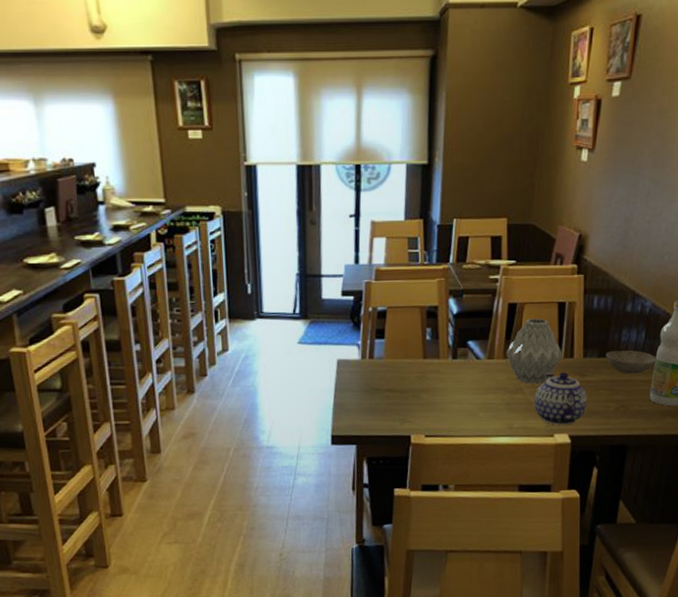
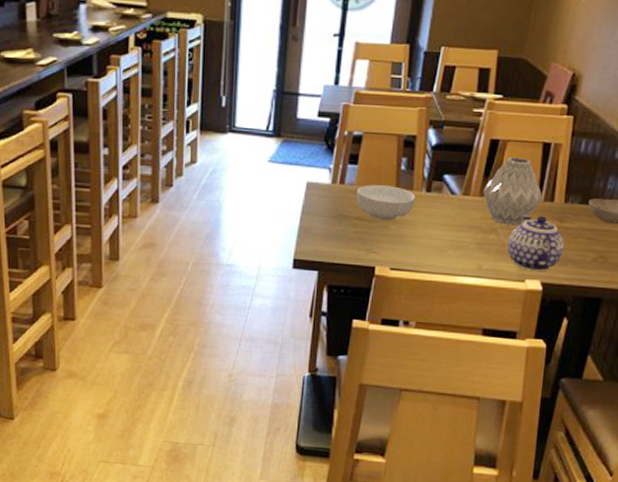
cereal bowl: none [386,356,443,390] -> present [356,185,415,220]

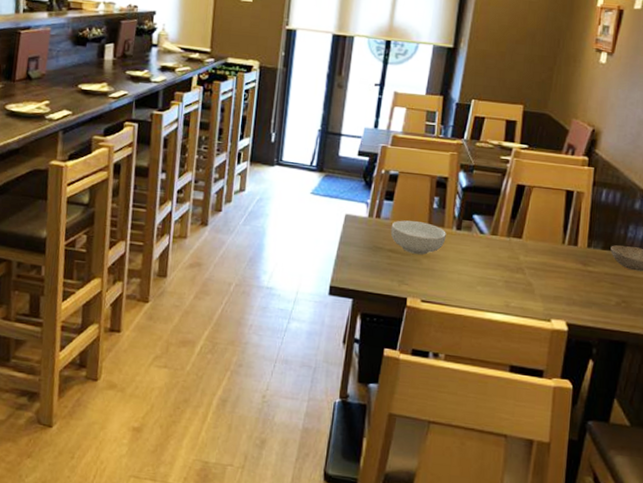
vase: present [483,156,542,226] -> none [510,201,566,267]
teapot: present [507,215,565,271] -> none [533,257,589,312]

